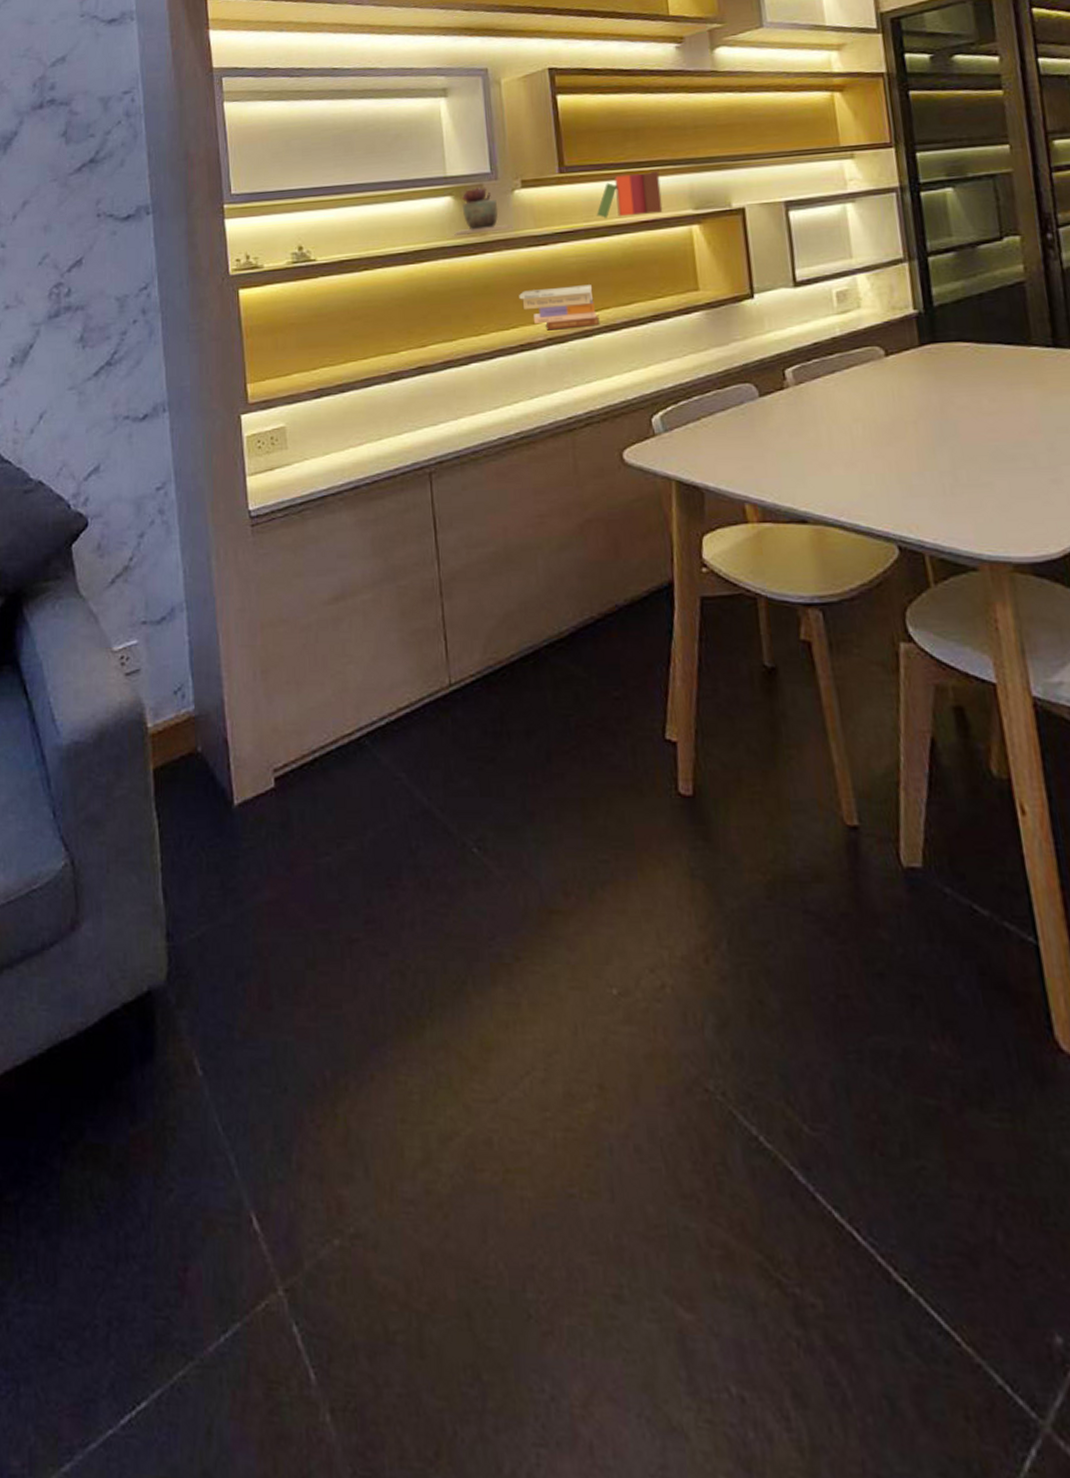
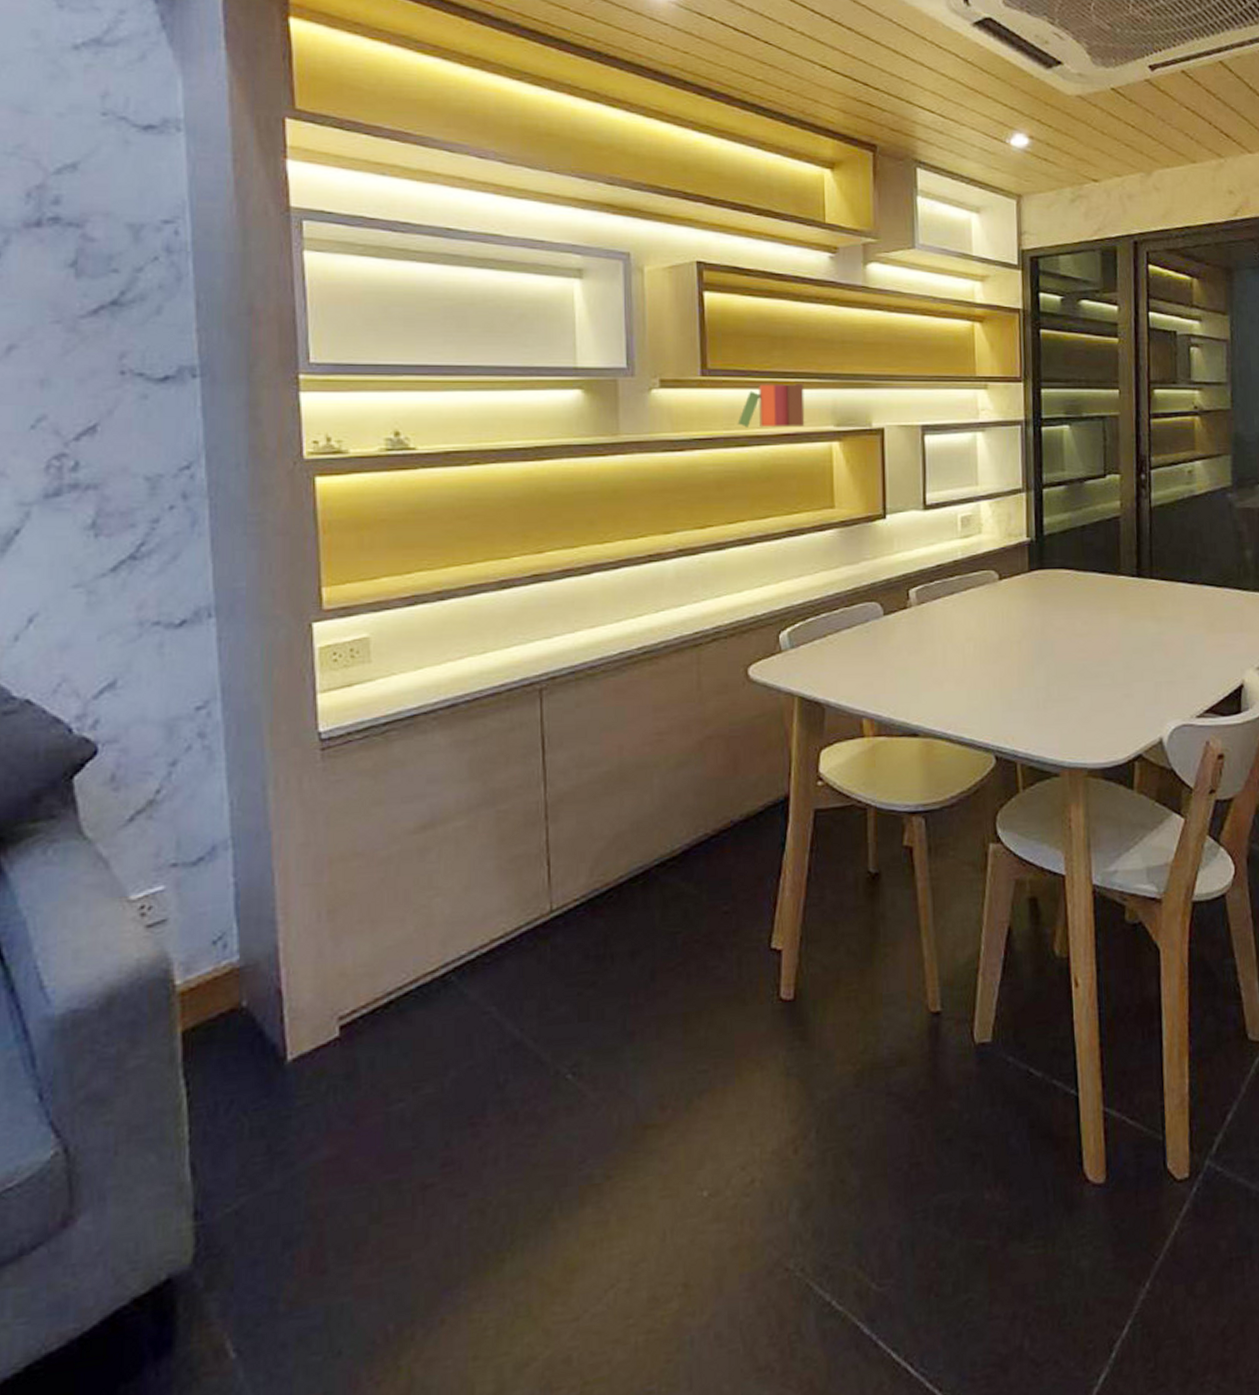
succulent plant: present [454,187,513,235] -> none [582,383,648,433]
books: present [519,284,600,331] -> none [650,496,734,541]

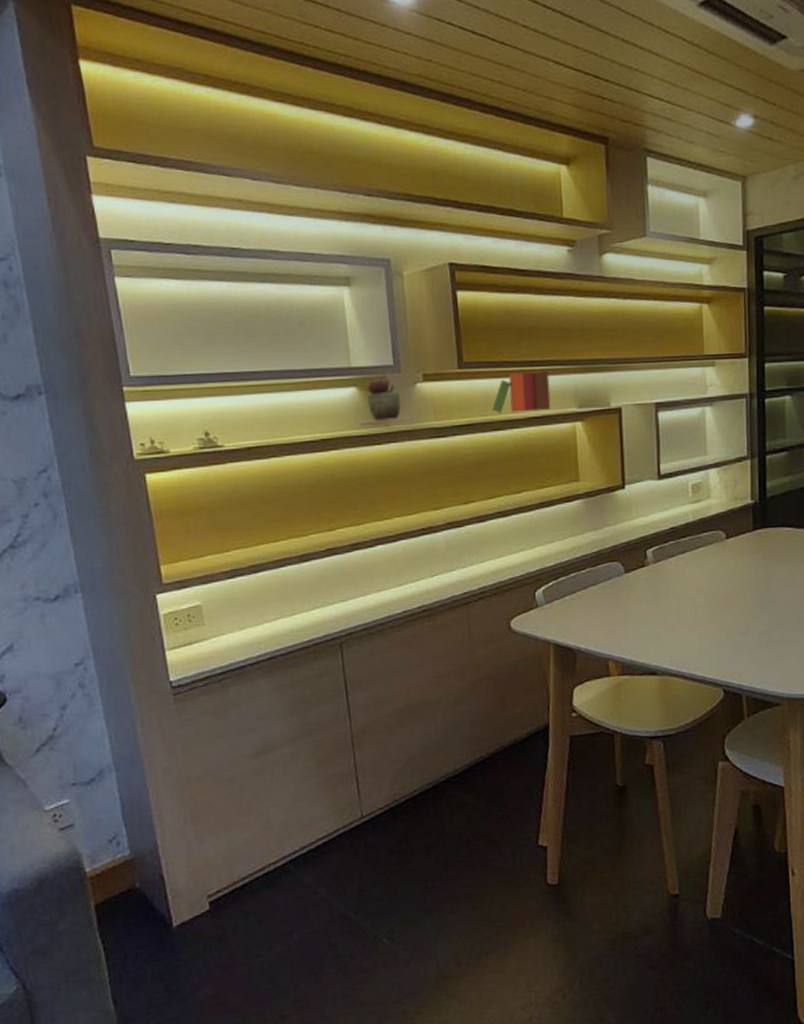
succulent plant: none [582,383,648,433] -> present [359,379,415,425]

